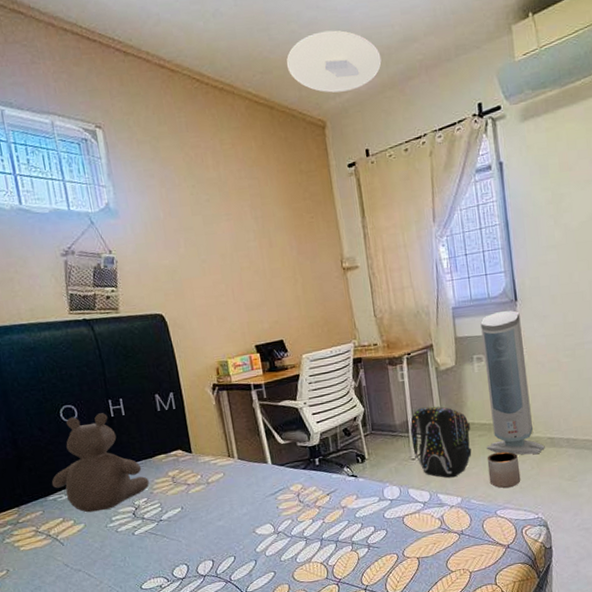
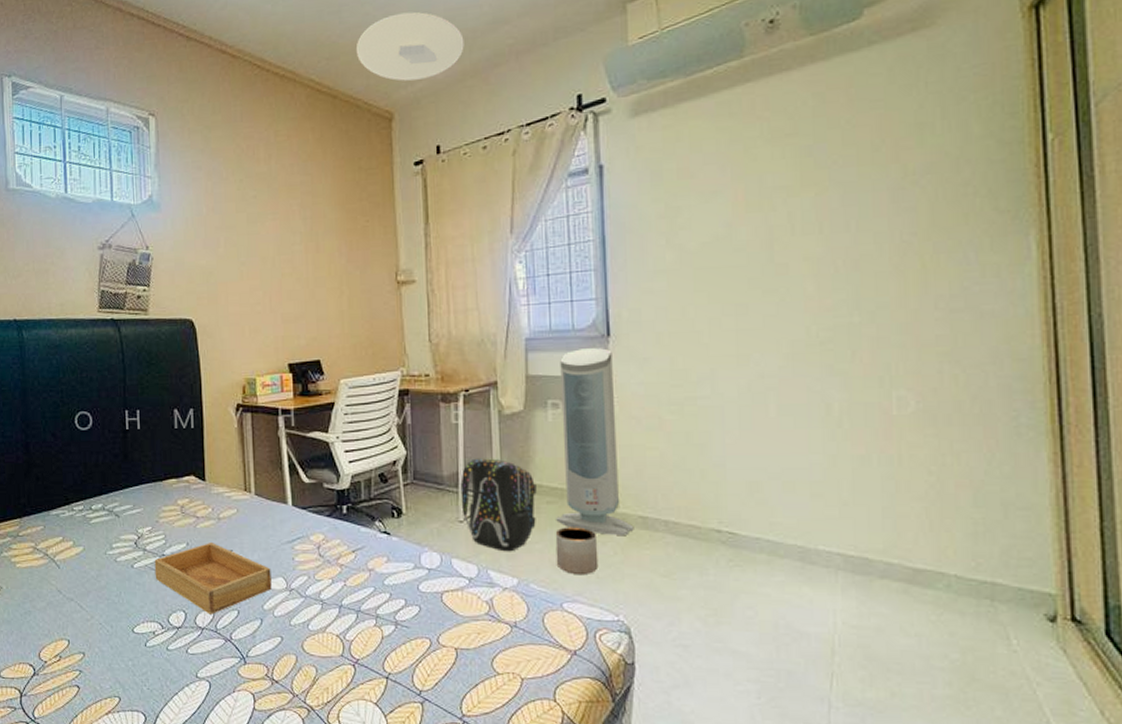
teddy bear: present [51,413,150,513] -> none [56,424,156,535]
tray: none [153,504,262,564] -> present [154,543,272,615]

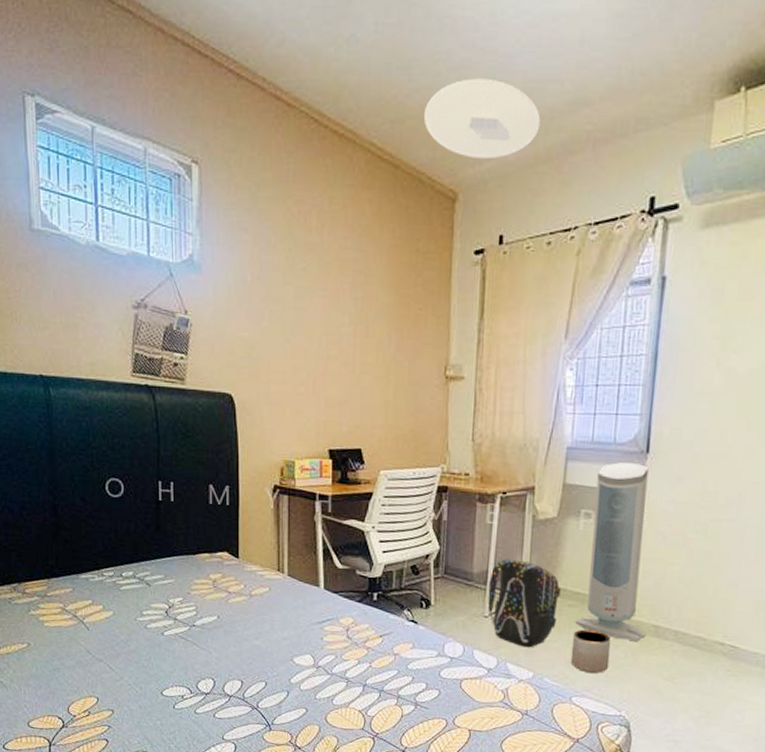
tray: present [154,543,272,615] -> none [185,617,300,684]

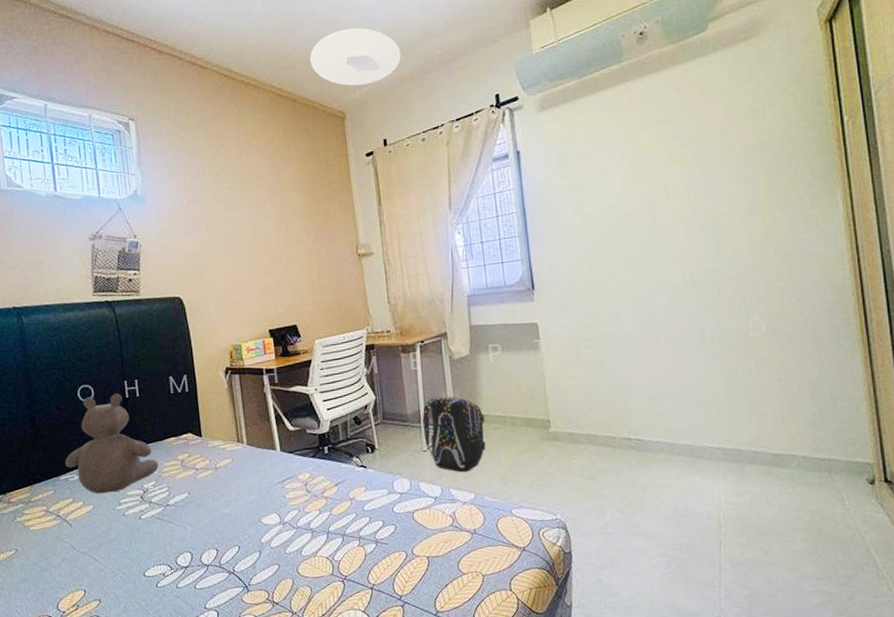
teddy bear: none [86,492,188,602] -> present [64,394,159,494]
planter: present [570,629,611,674] -> none [502,446,538,486]
air purifier: present [575,462,649,641] -> none [496,299,564,451]

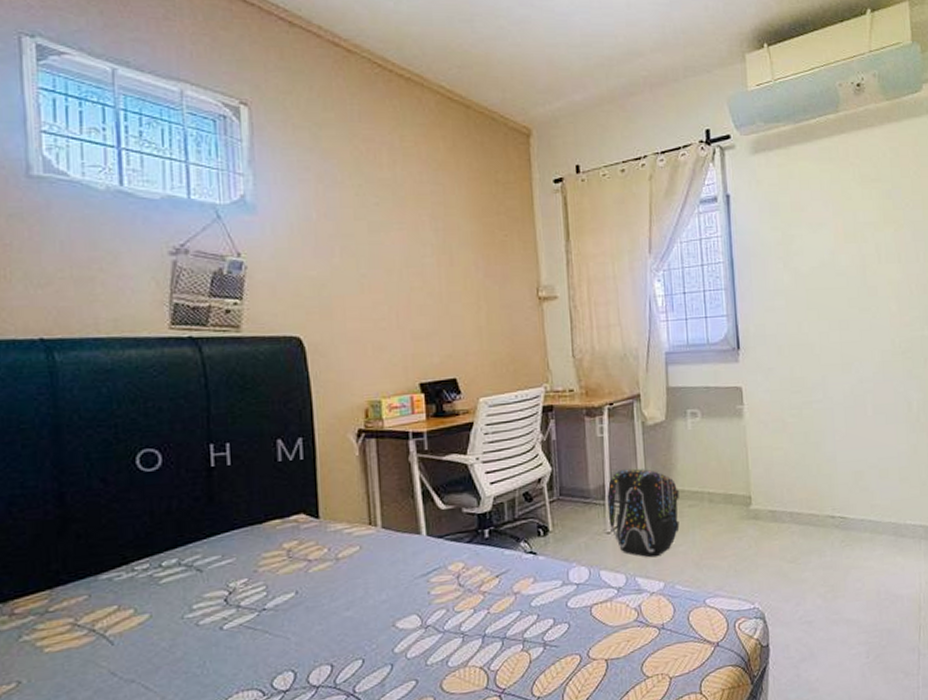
teddy bear: present [64,394,159,494] -> none [108,461,254,598]
ceiling light: present [309,28,401,86] -> none [490,32,601,99]

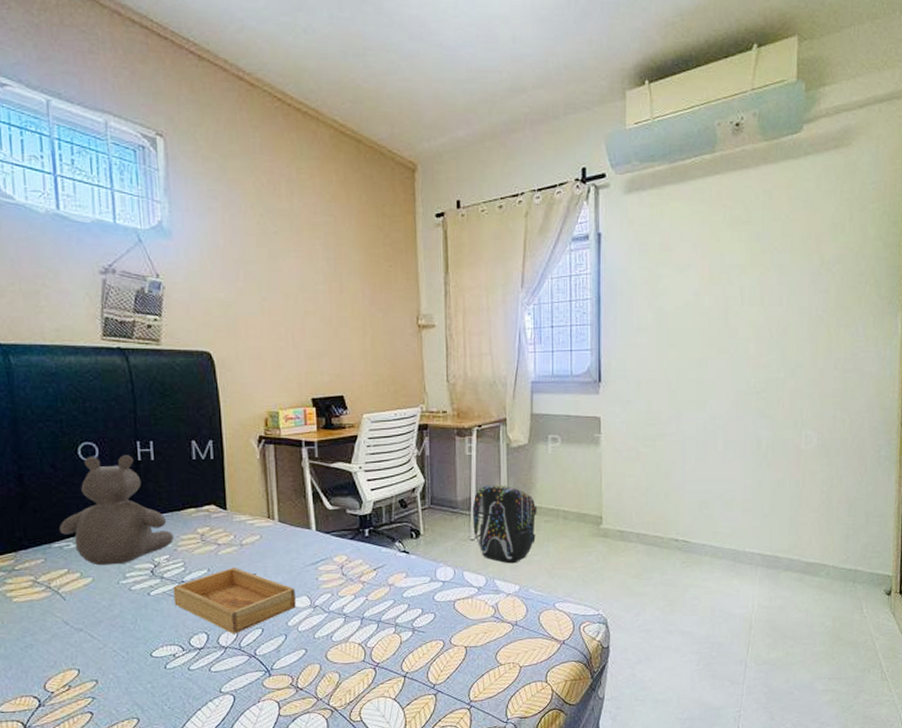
teddy bear: none [108,461,254,598] -> present [58,455,174,566]
tray: none [252,587,404,670] -> present [173,568,296,634]

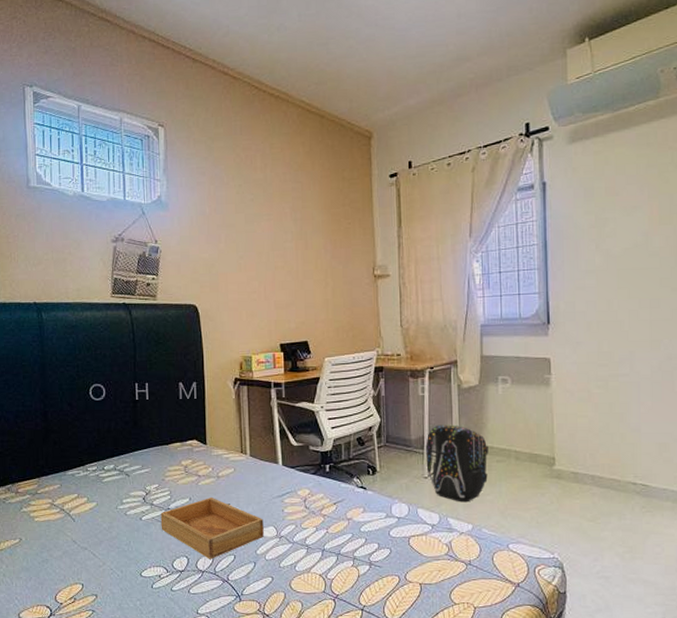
teddy bear: present [58,455,174,566] -> none [72,395,162,492]

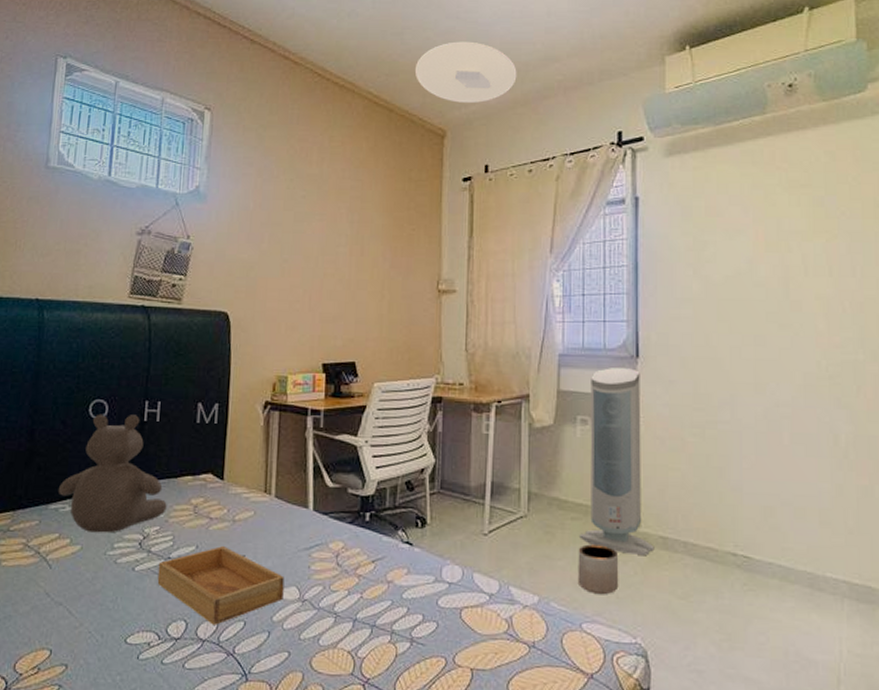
teddy bear: none [72,395,162,492] -> present [58,414,167,533]
ceiling light: none [341,47,433,106] -> present [414,41,517,103]
backpack: present [426,424,489,502] -> none [486,470,562,568]
planter: none [503,481,538,521] -> present [577,544,619,595]
air purifier: none [504,334,567,487] -> present [580,368,655,555]

